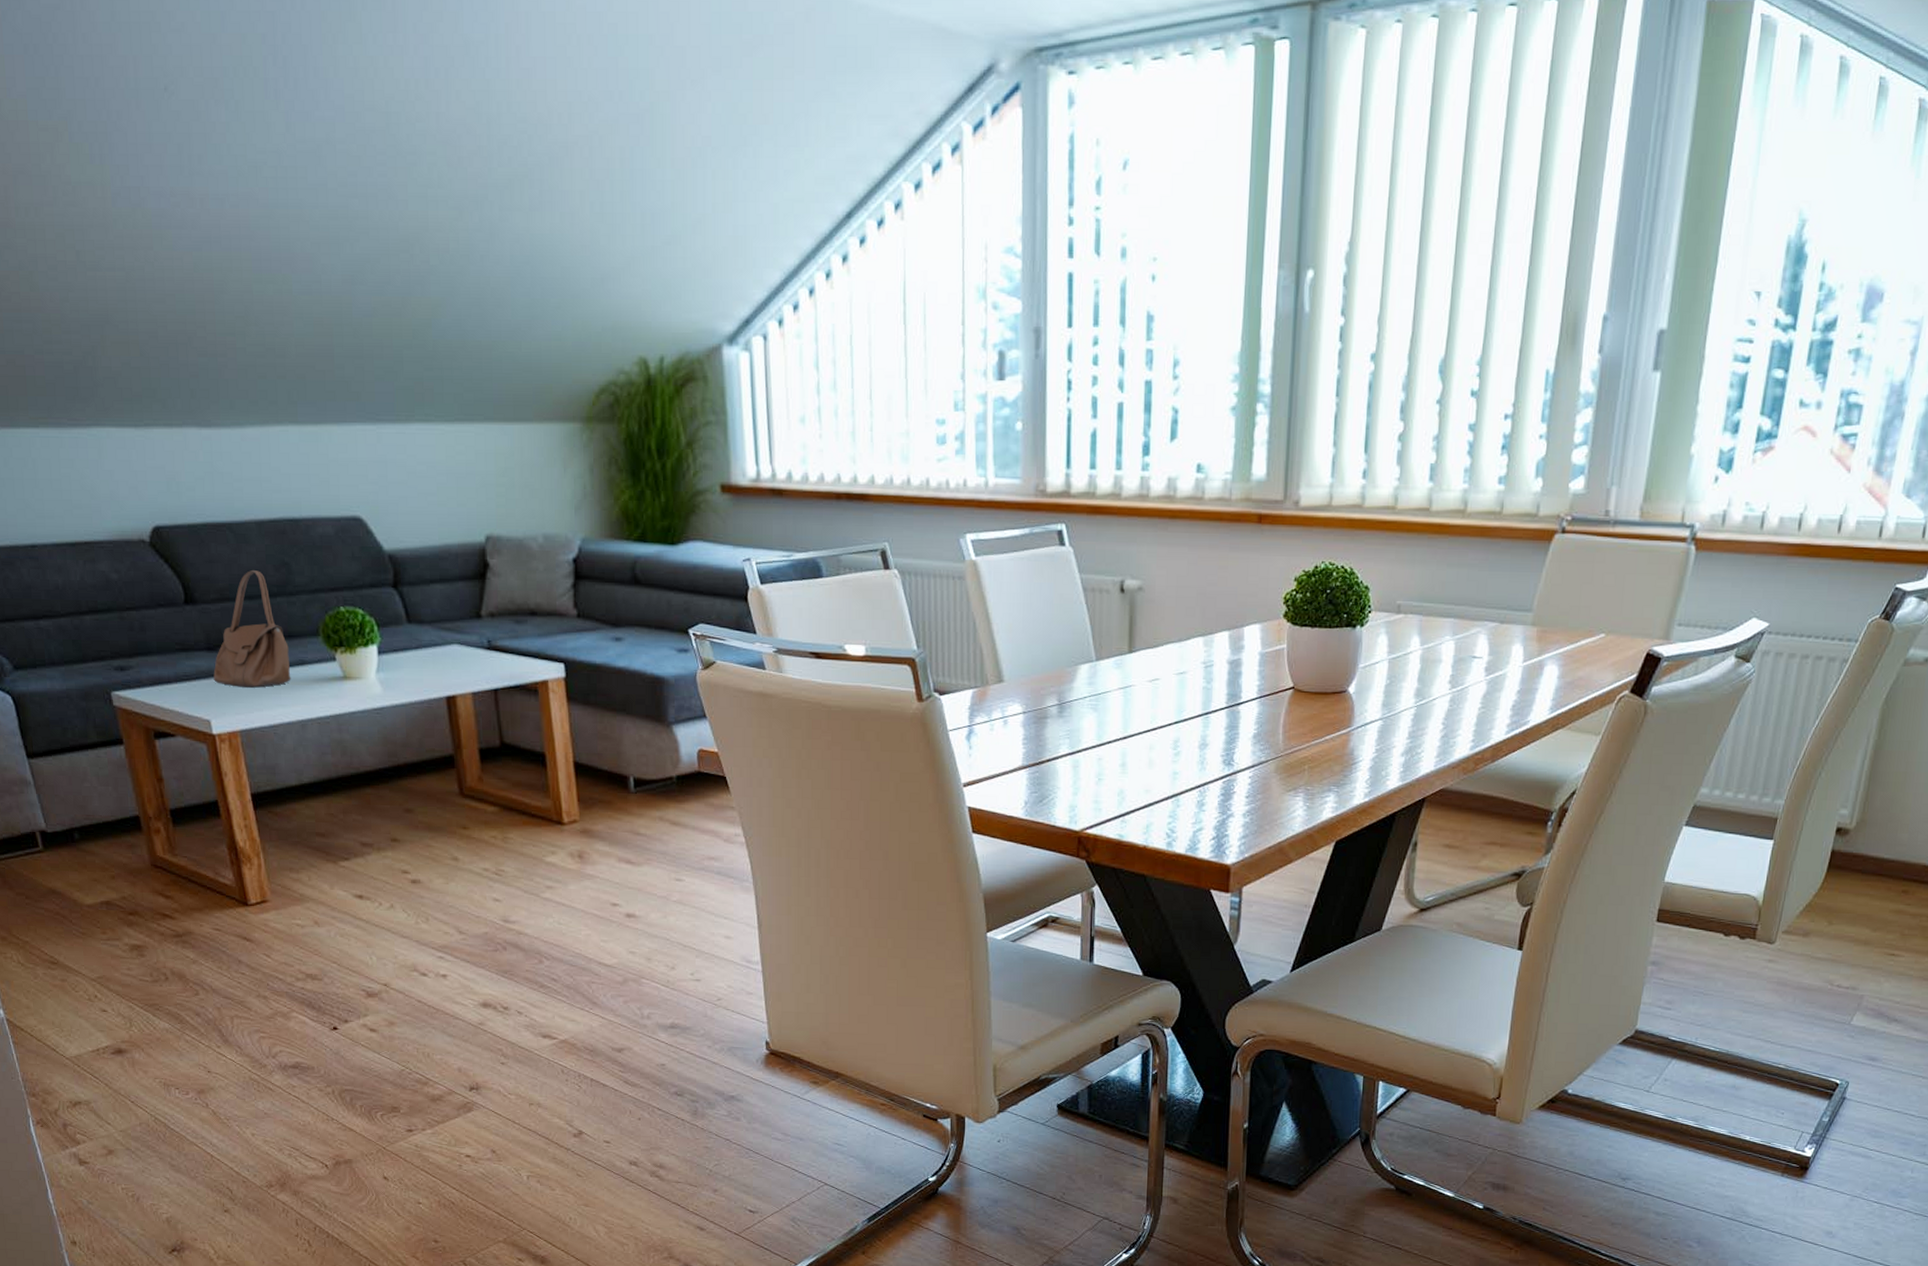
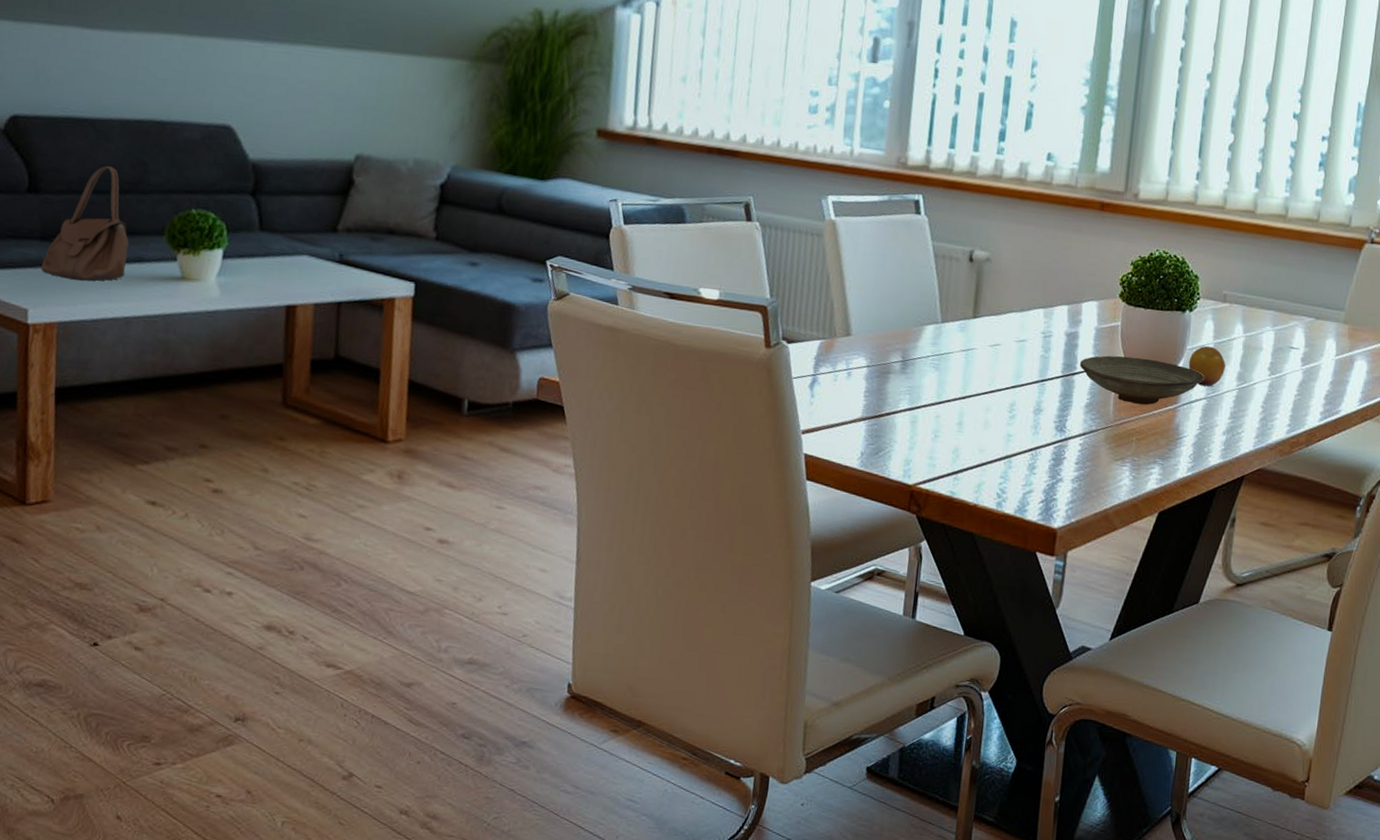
decorative bowl: none [1244,680,1379,731] -> present [1079,355,1204,405]
fruit: none [1361,662,1402,706] -> present [1188,346,1226,387]

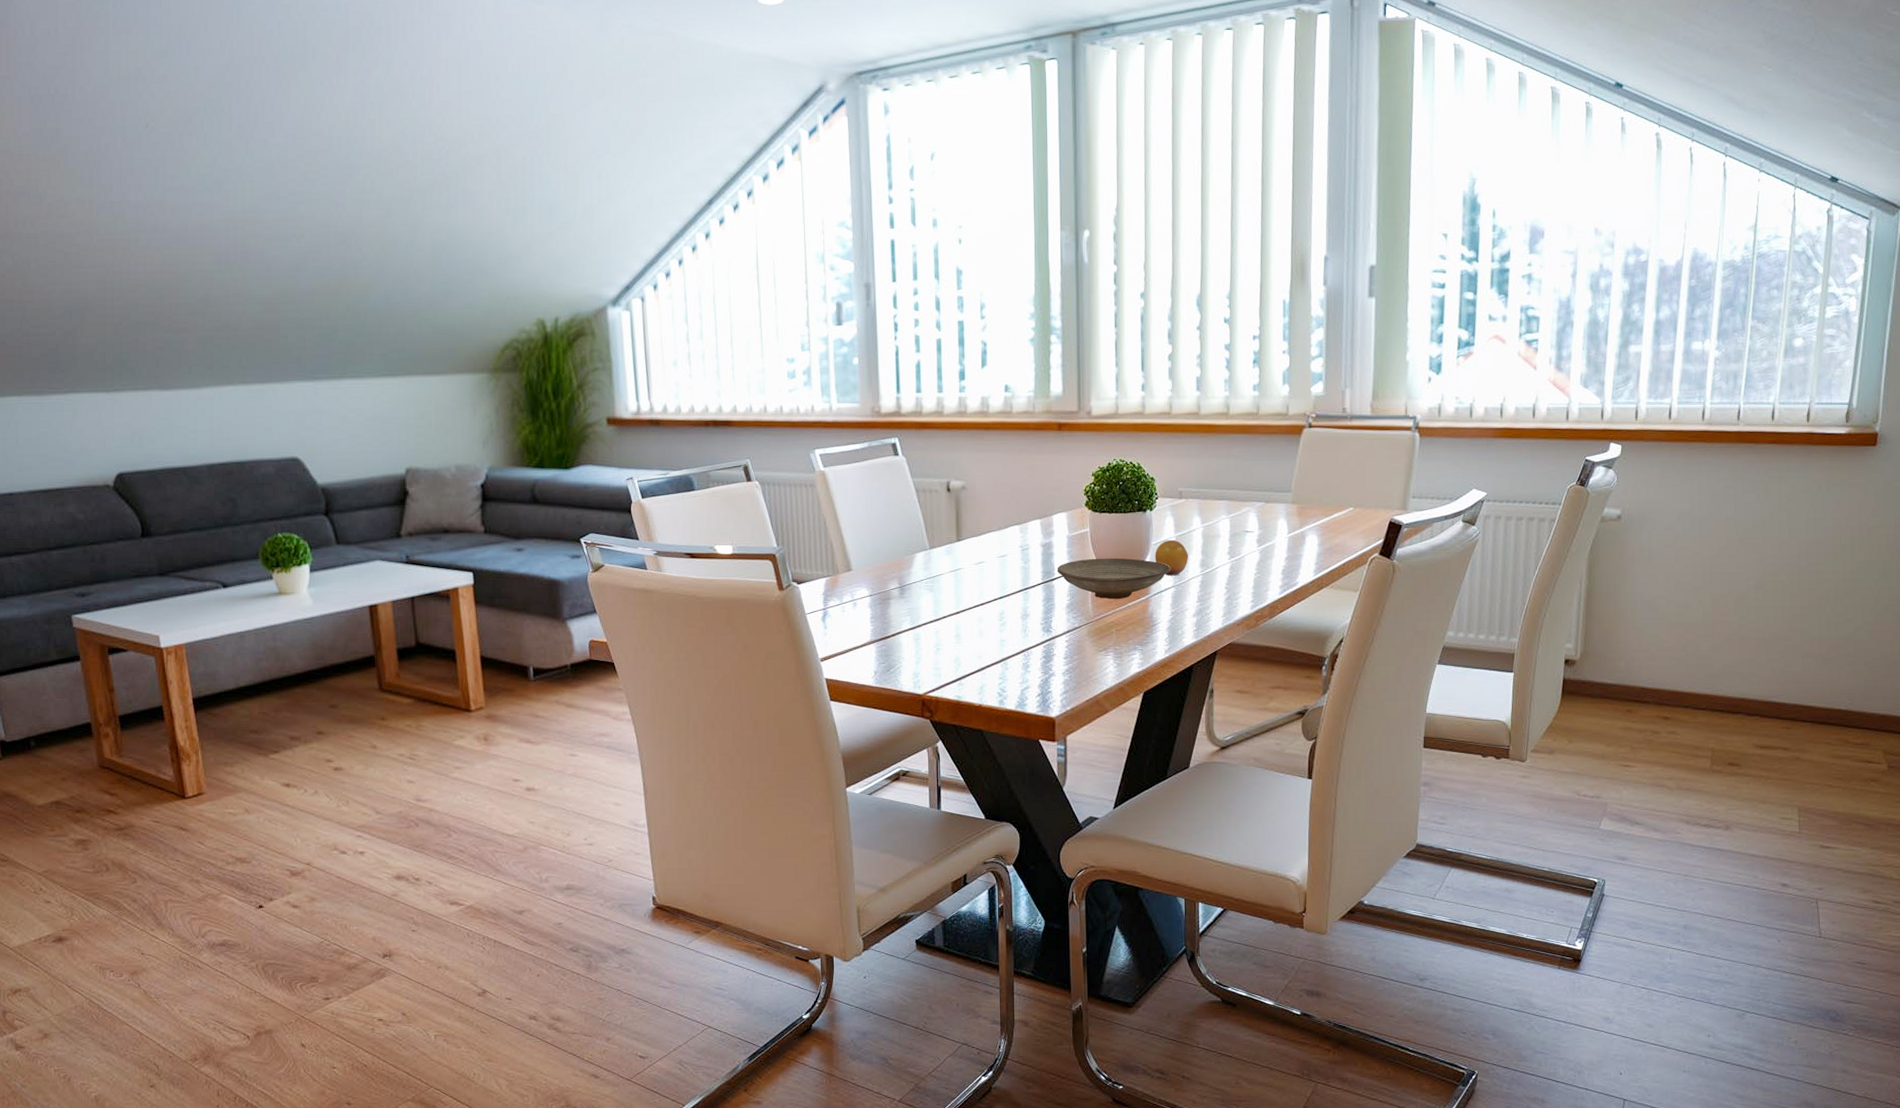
handbag: present [41,165,129,281] -> none [164,505,233,606]

